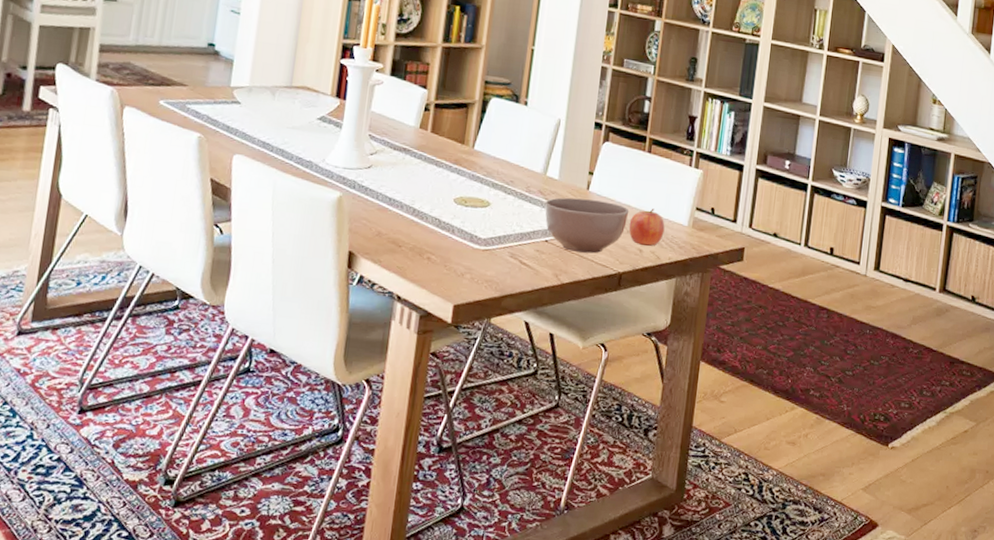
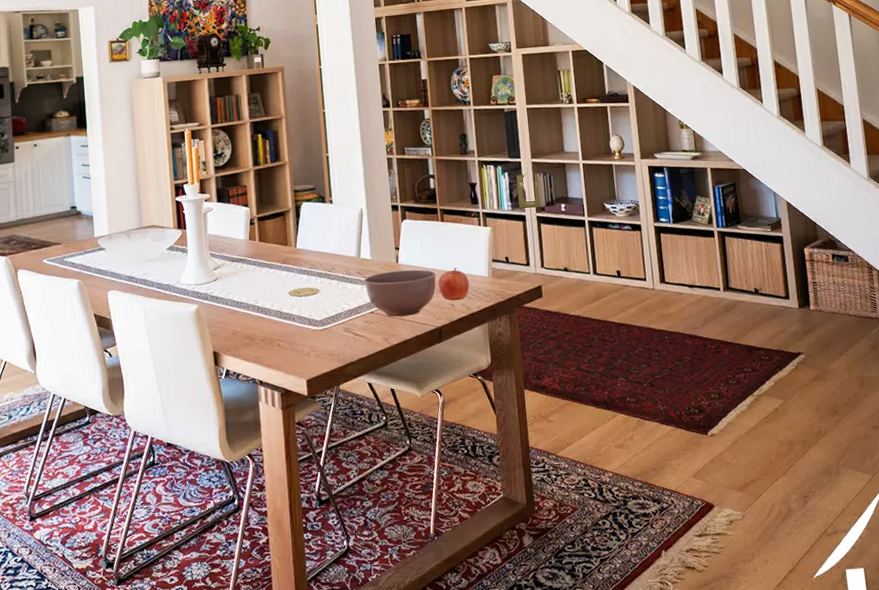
books: none [738,117,785,162] -> present [516,172,556,209]

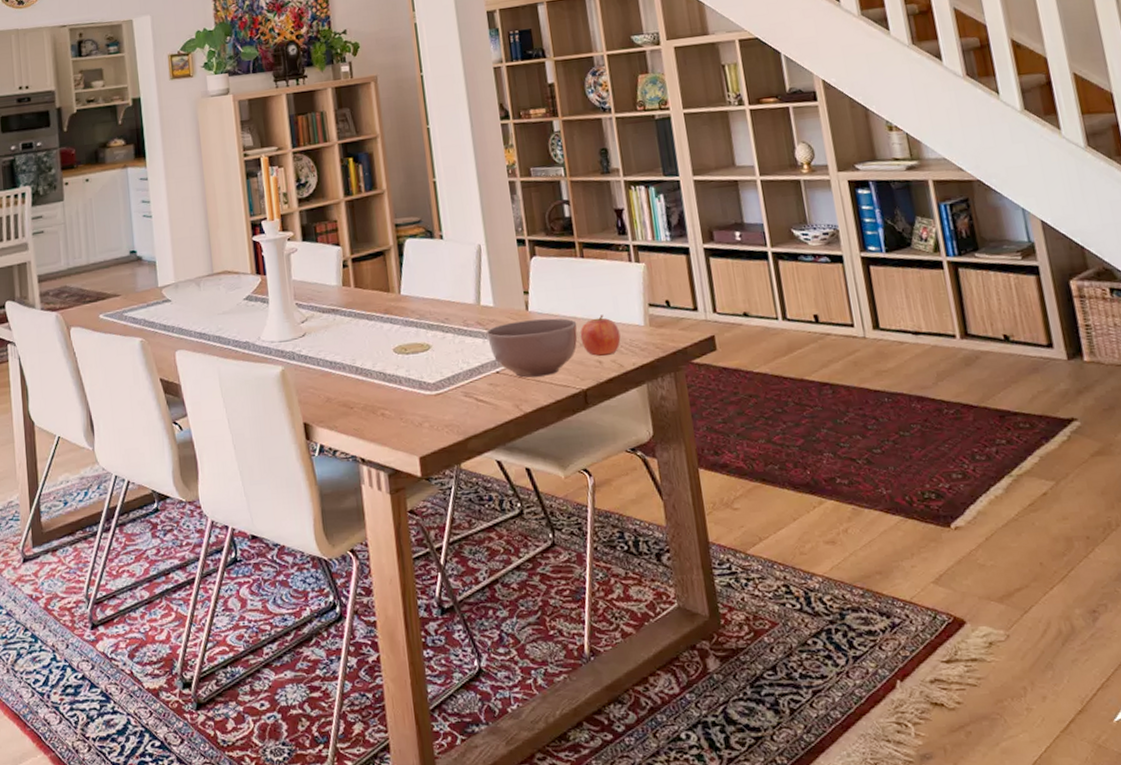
books: present [516,172,556,209] -> none [674,192,728,240]

